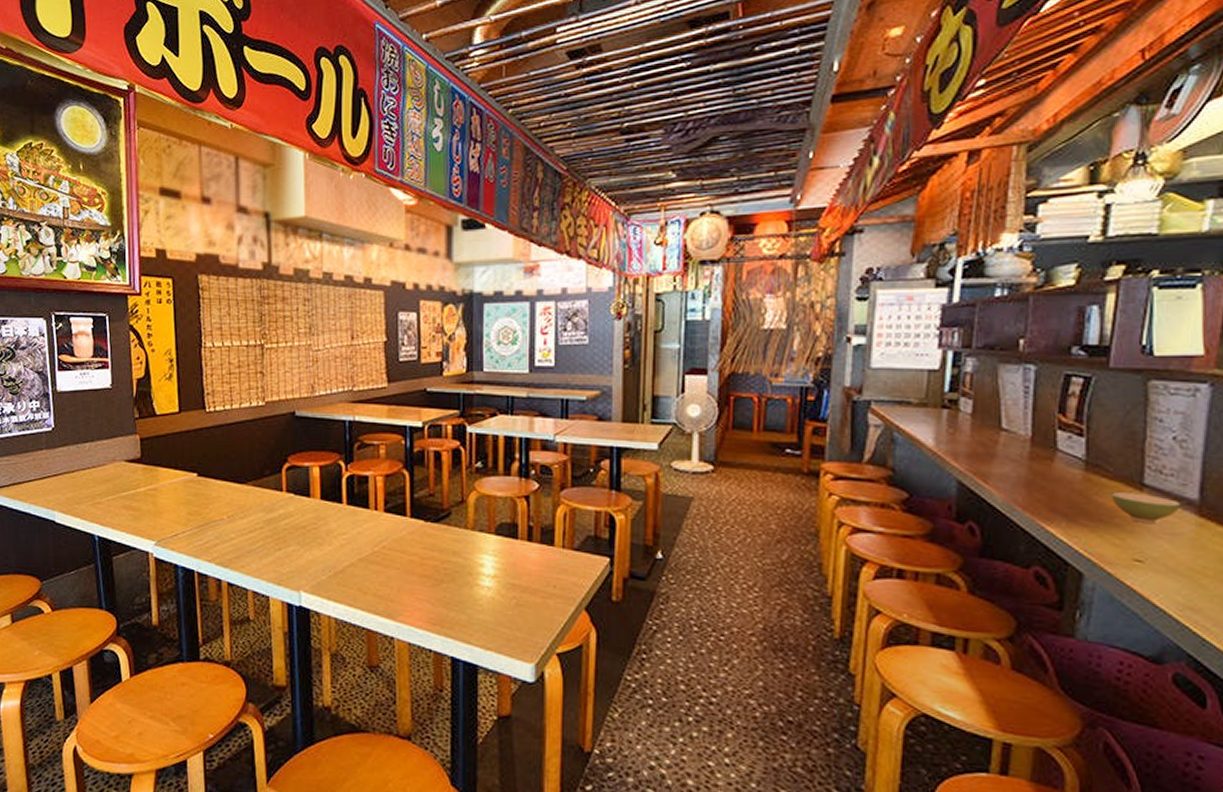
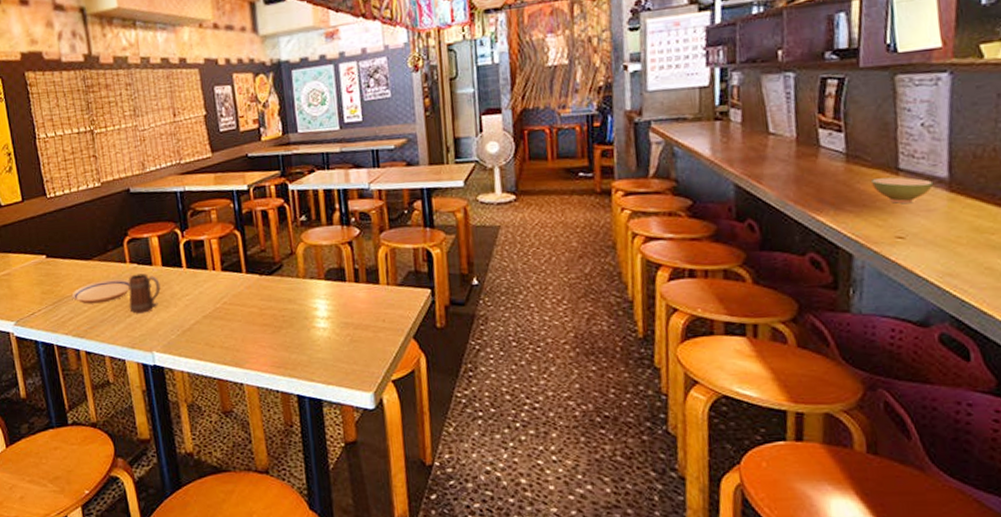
plate: none [220,507,285,532] -> present [71,278,131,304]
beer mug: none [280,505,316,547] -> present [128,273,161,313]

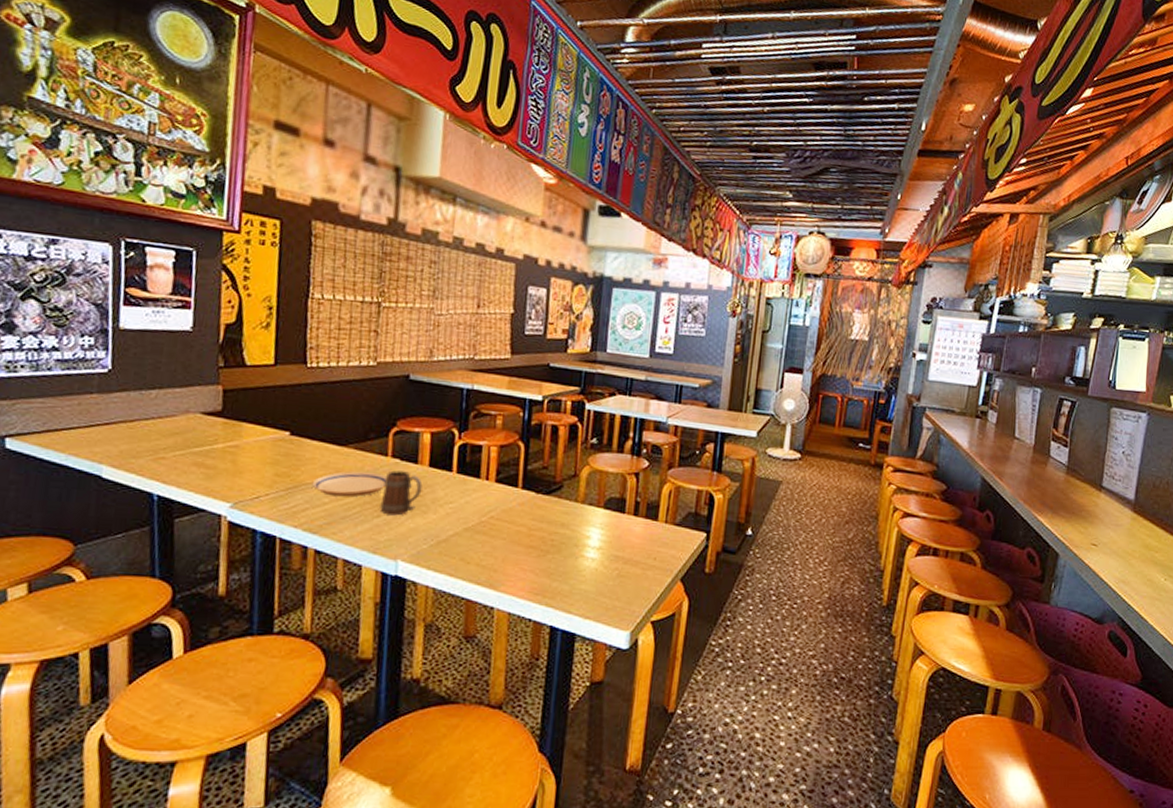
bowl: present [870,177,934,204] -> none [1081,492,1124,517]

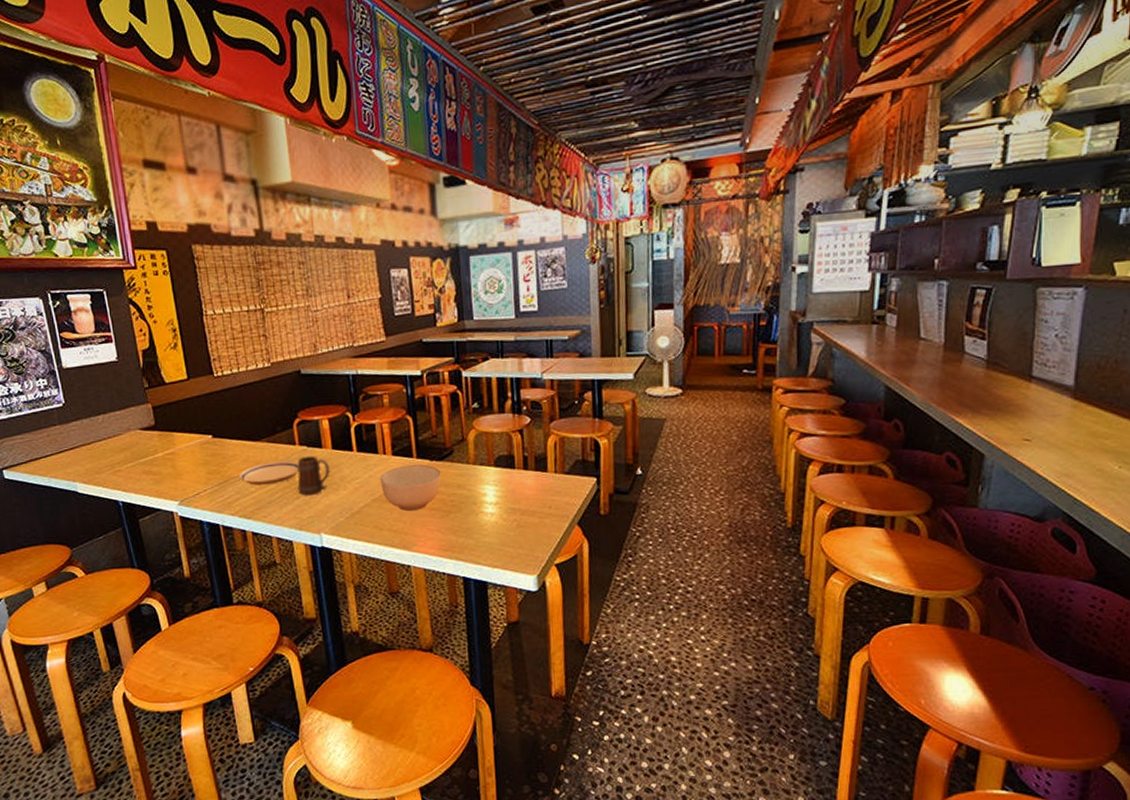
bowl: none [476,495,545,547] -> present [379,464,441,512]

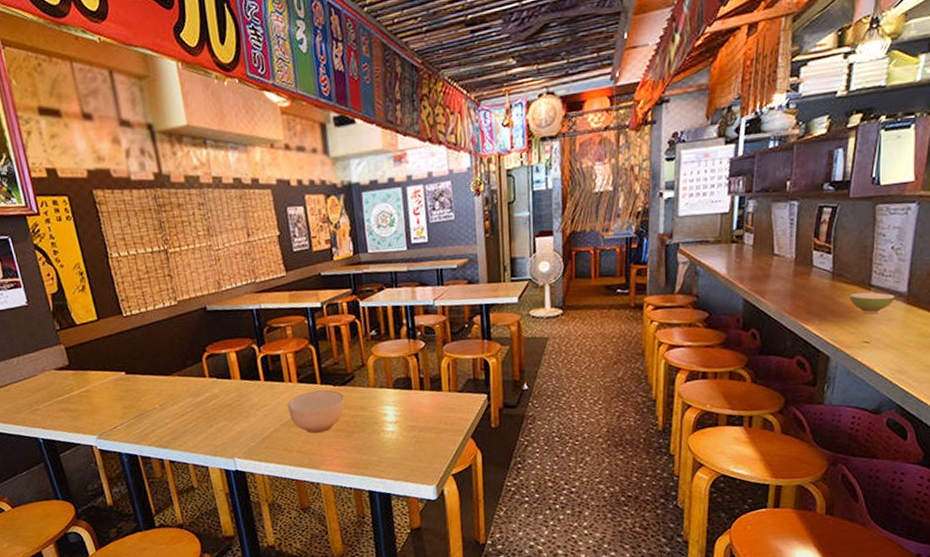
plate: present [238,460,300,485] -> none [153,392,211,417]
beer mug: present [297,456,330,495] -> none [208,387,240,424]
bowl: none [1006,384,1061,409] -> present [849,292,896,315]

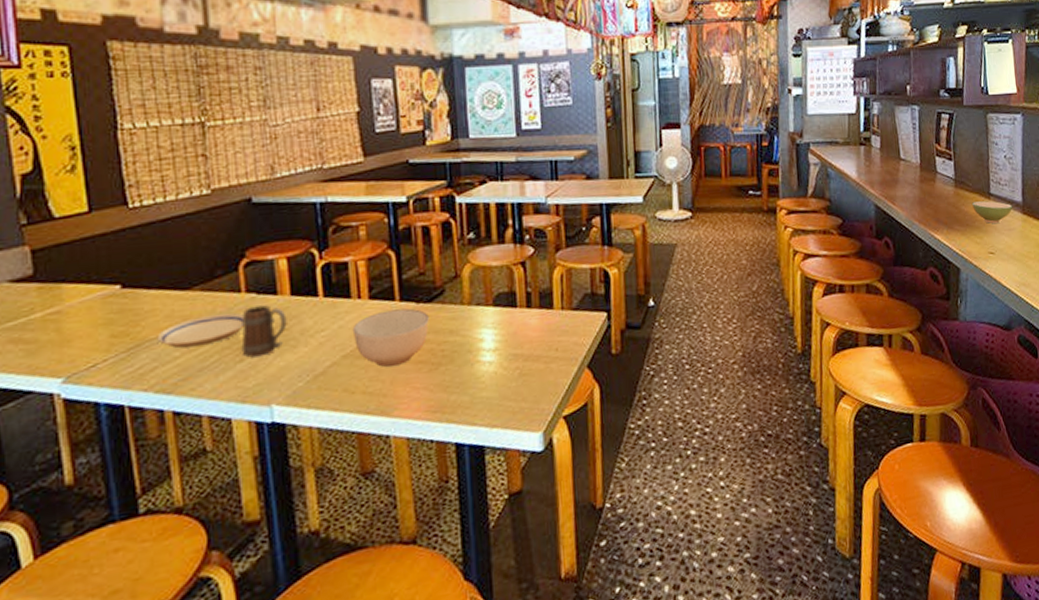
plate: none [153,392,211,417] -> present [157,313,245,349]
beer mug: none [208,387,240,424] -> present [241,305,287,357]

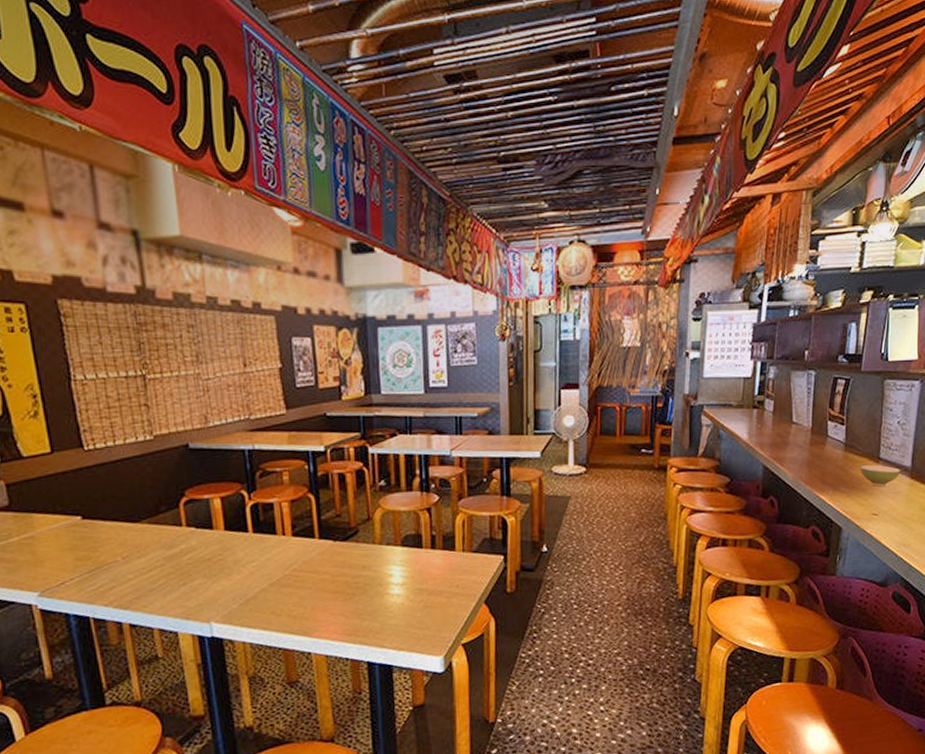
plate: present [157,313,245,349] -> none [113,543,187,572]
beer mug: present [241,305,287,357] -> none [184,538,222,581]
bowl: present [352,308,429,368] -> none [278,545,345,596]

